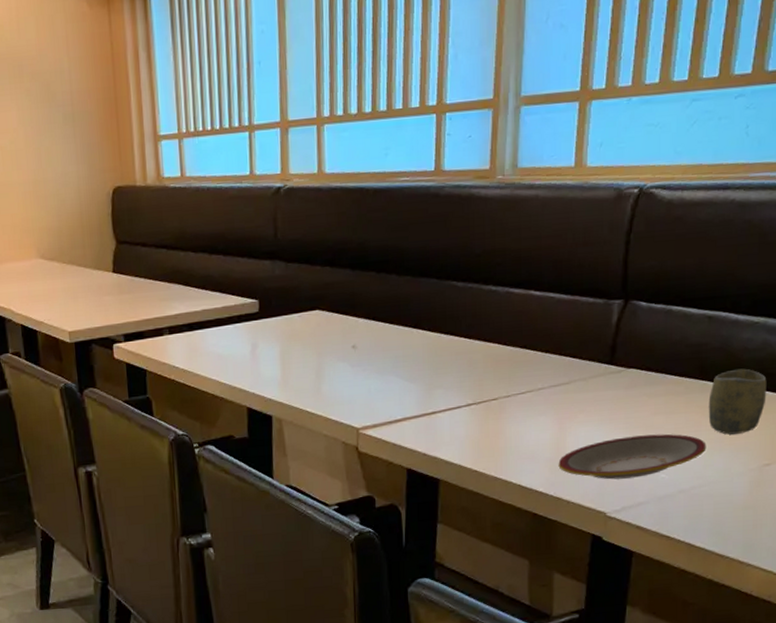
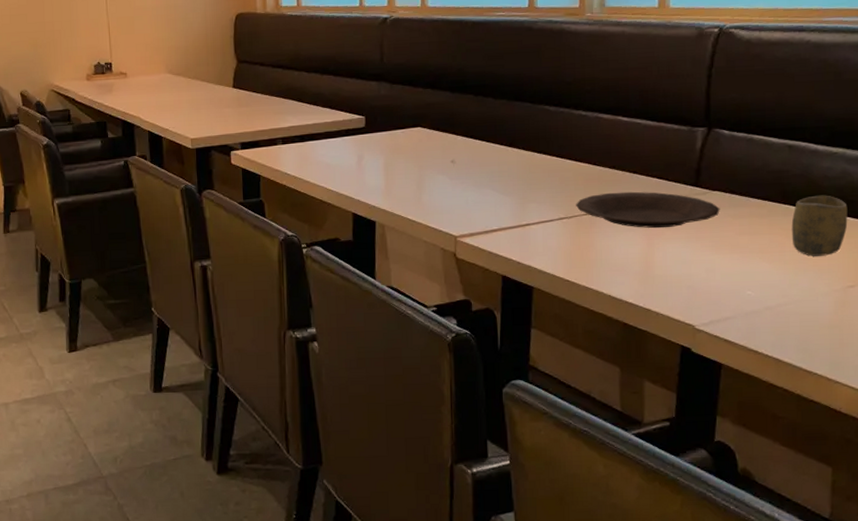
plate: none [485,372,635,412] -> present [576,191,720,229]
plate: present [558,433,707,480] -> none [647,253,791,294]

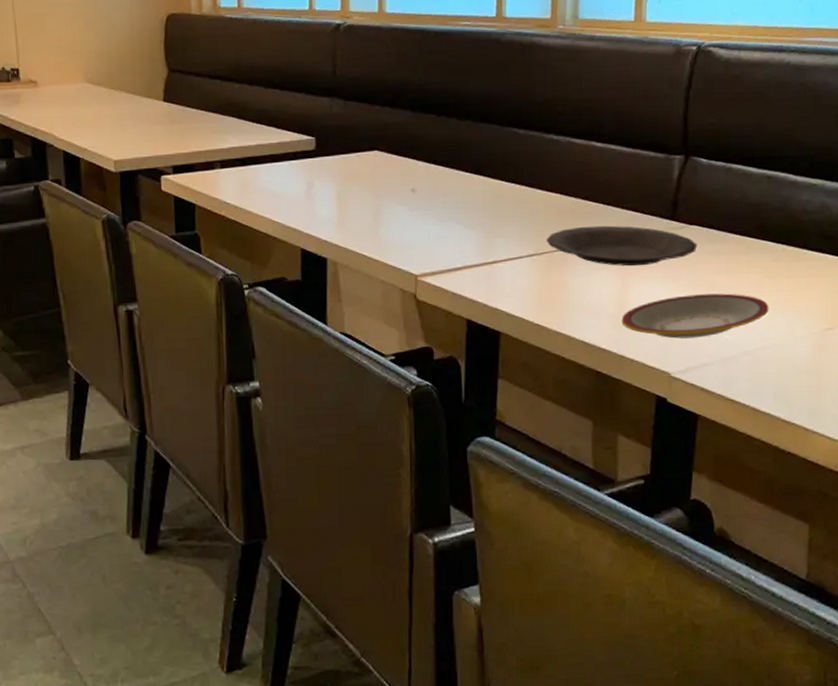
plate: none [647,253,791,294] -> present [621,293,769,339]
cup: present [791,195,848,256] -> none [770,230,826,297]

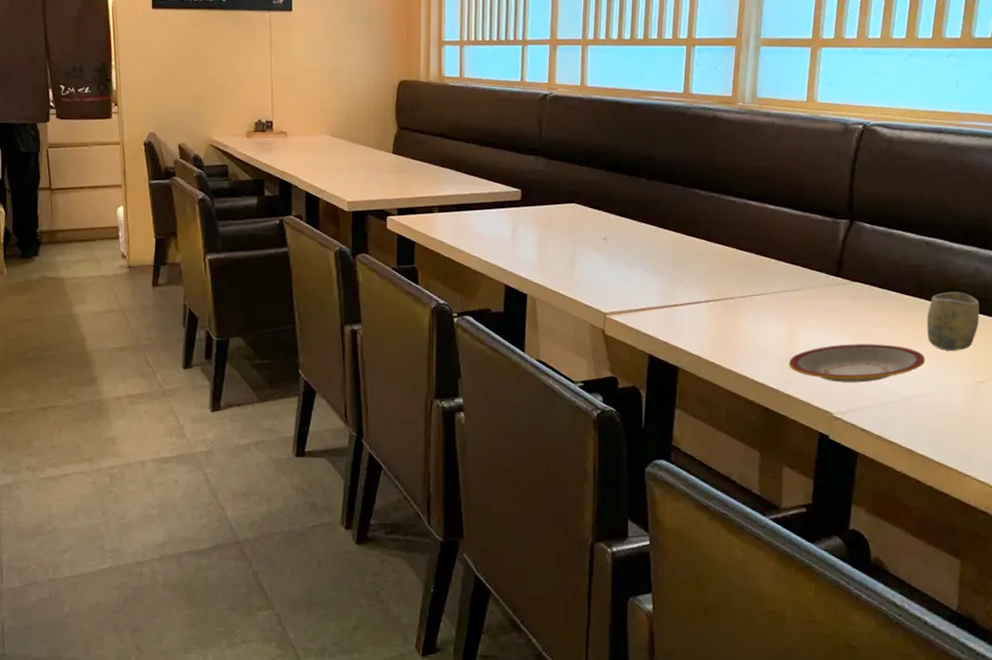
plate: present [546,225,697,267] -> none [723,278,860,316]
cup: none [770,230,826,297] -> present [927,291,980,351]

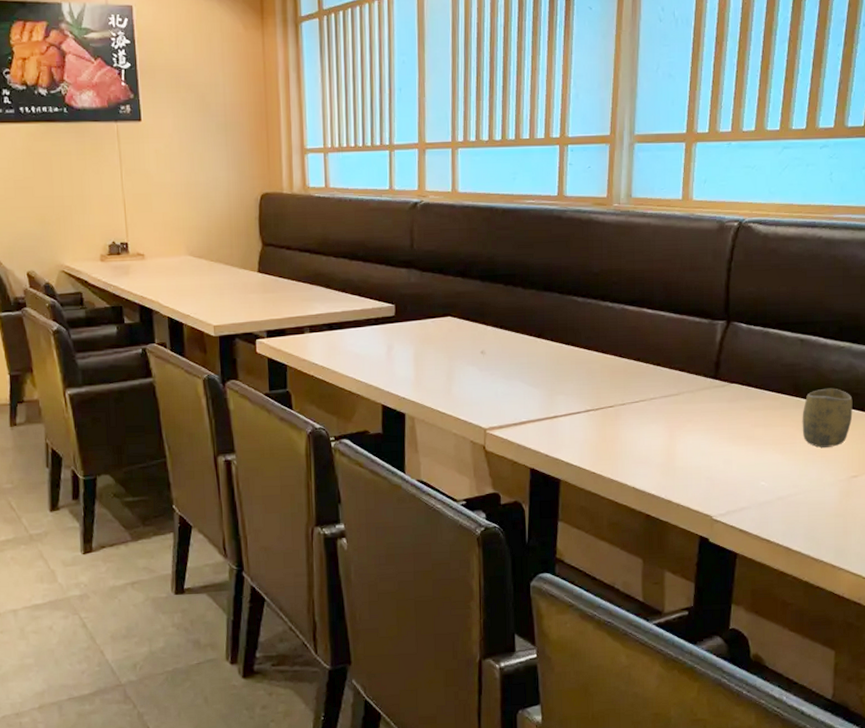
plate: present [789,344,925,383] -> none [669,444,801,485]

